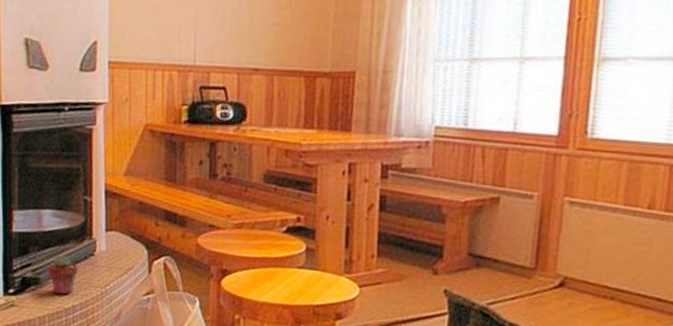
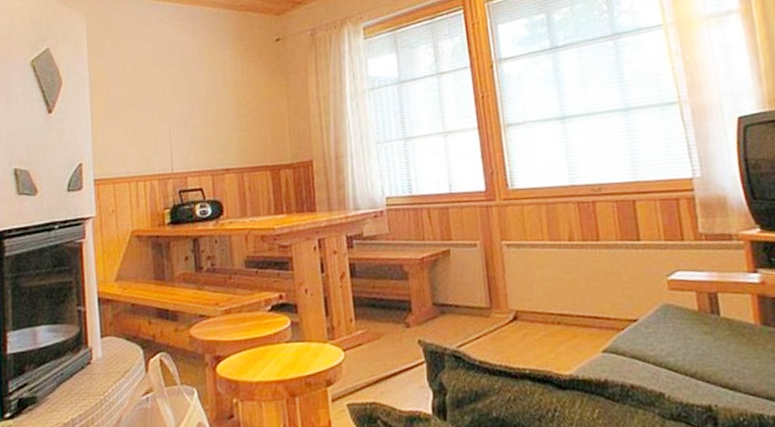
potted succulent: present [48,254,78,295] -> none [45,368,75,410]

